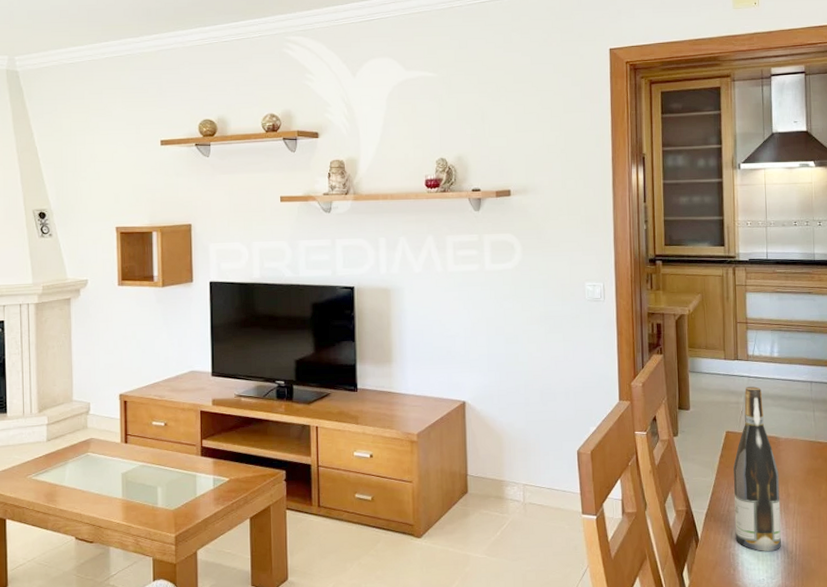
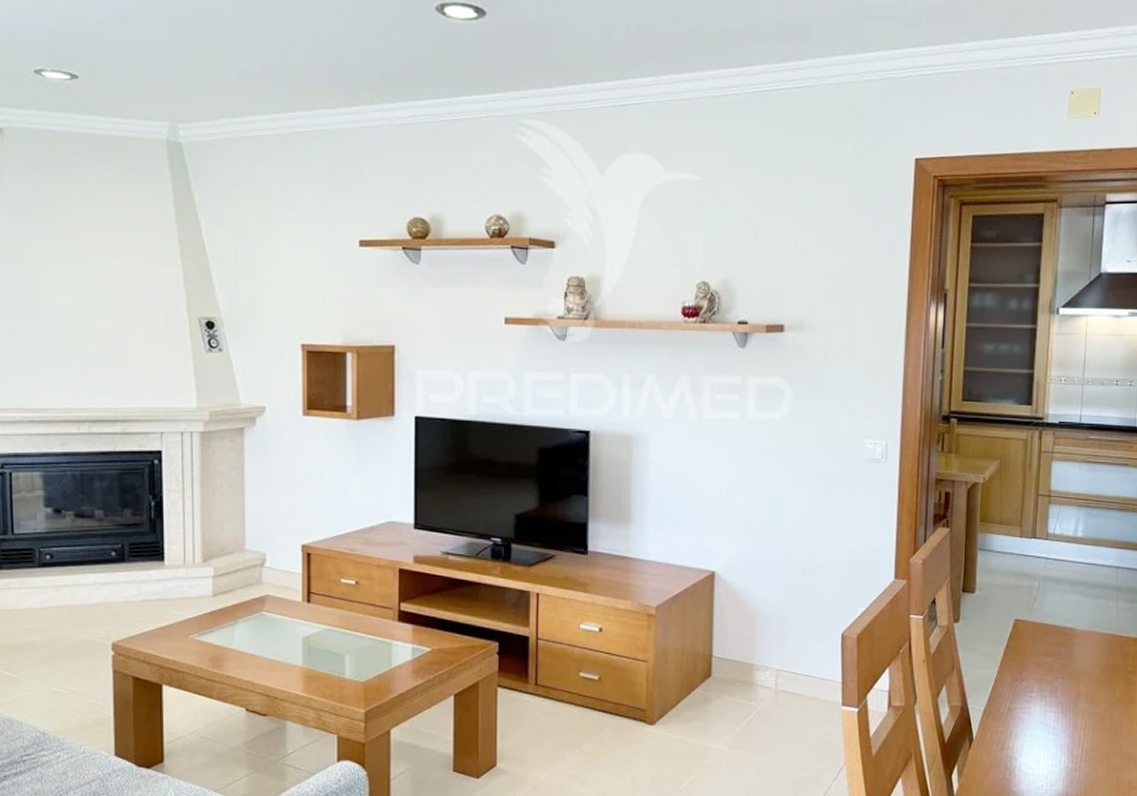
wine bottle: present [733,386,782,551] -> none [1015,570,1071,755]

